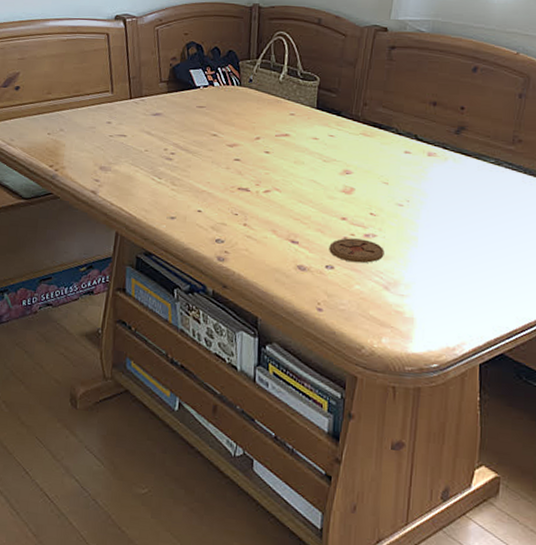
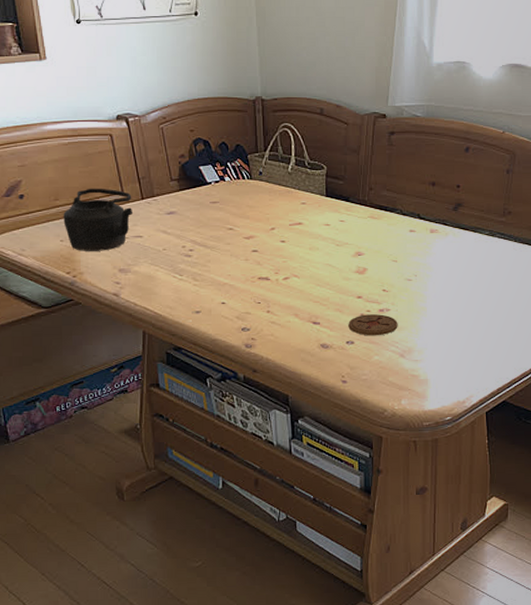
teapot: none [53,84,121,147] -> present [63,188,134,251]

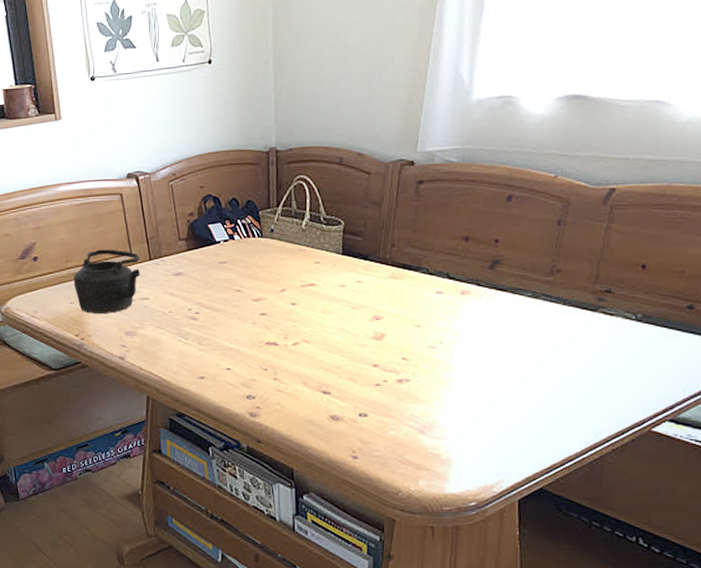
coaster: present [348,314,398,336] -> none [362,385,418,409]

